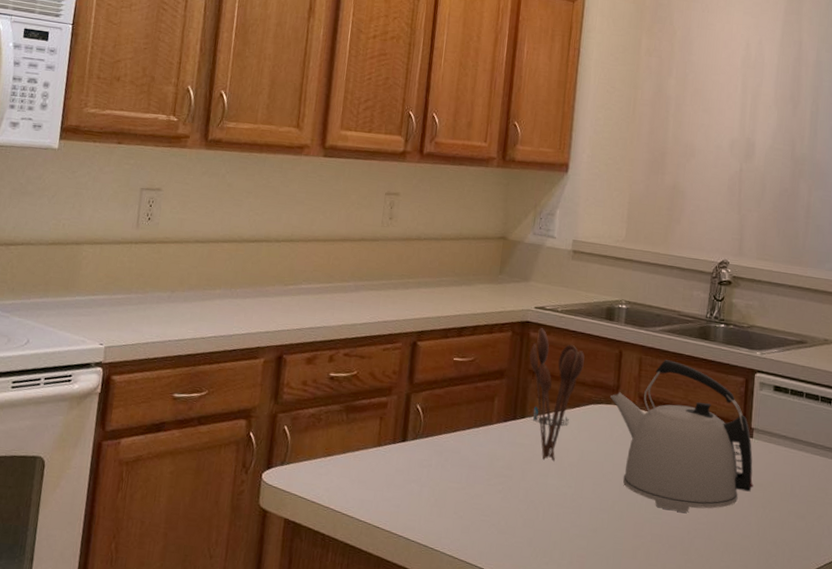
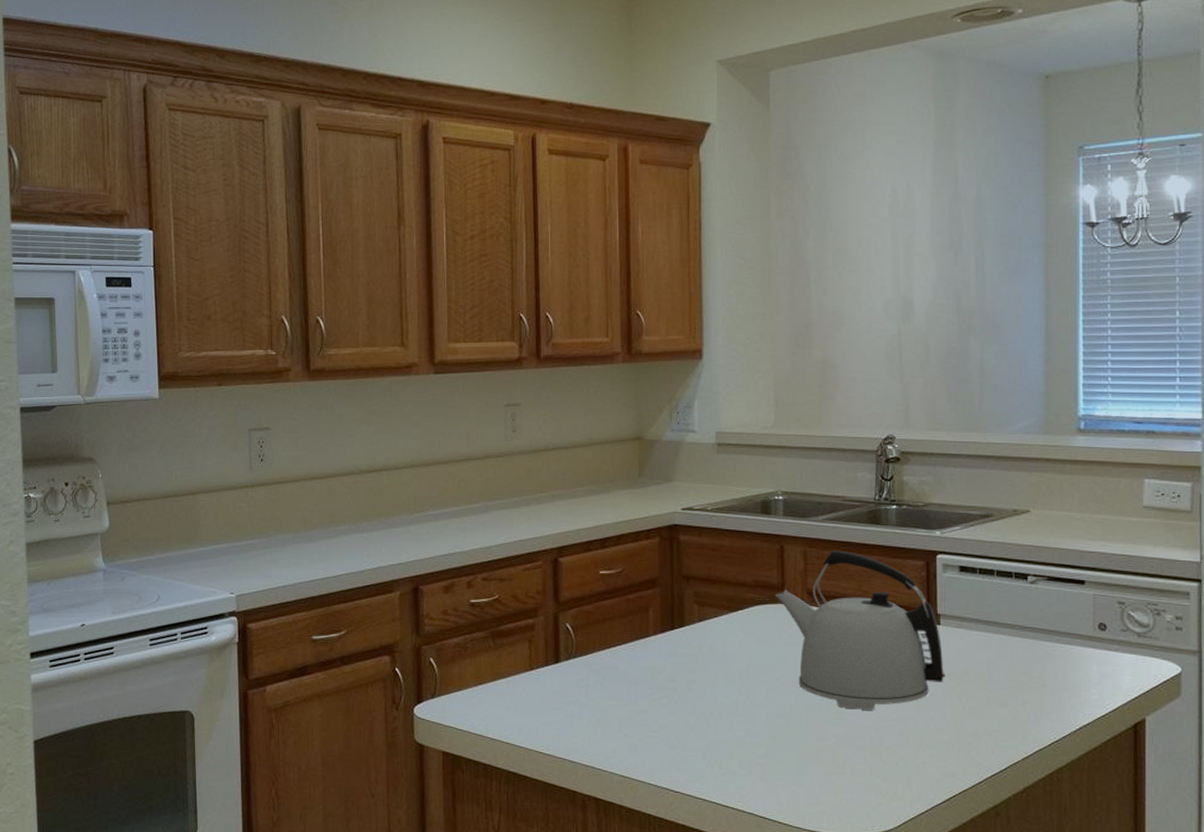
utensil holder: present [529,328,585,462] -> none [682,530,742,669]

